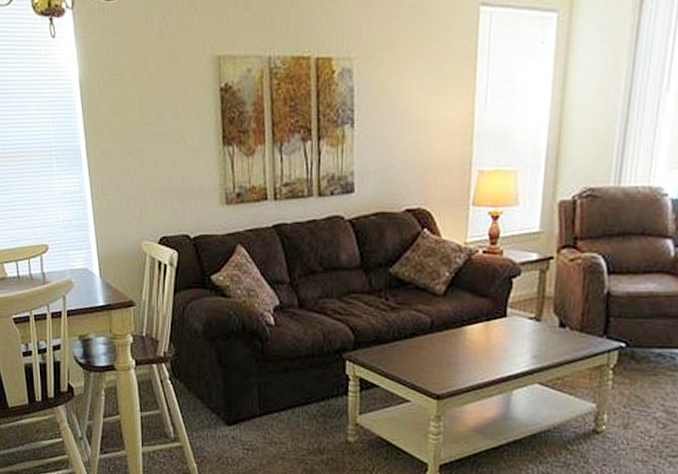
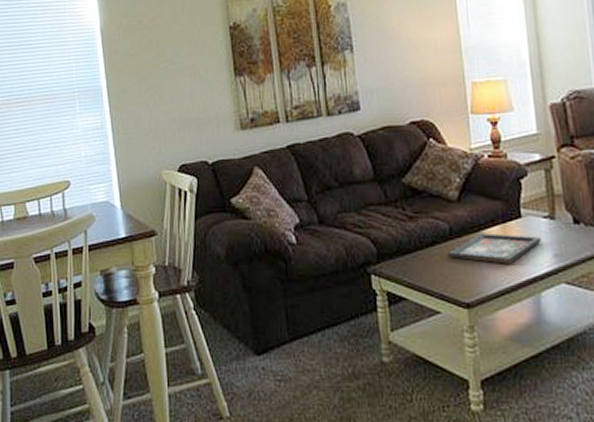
decorative tray: none [424,330,523,361] -> present [447,233,542,264]

